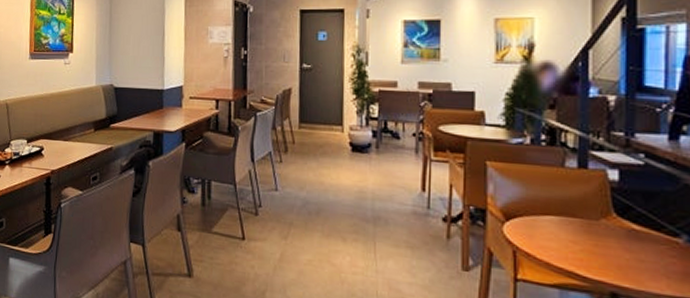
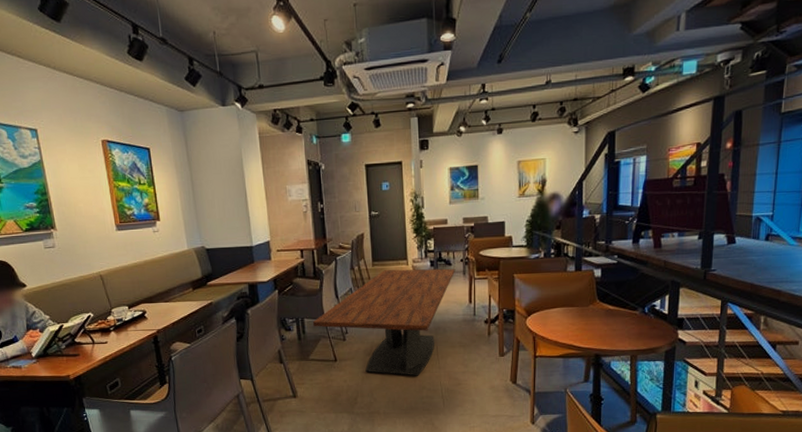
dining table: none [220,135,404,277] -> present [312,268,455,376]

